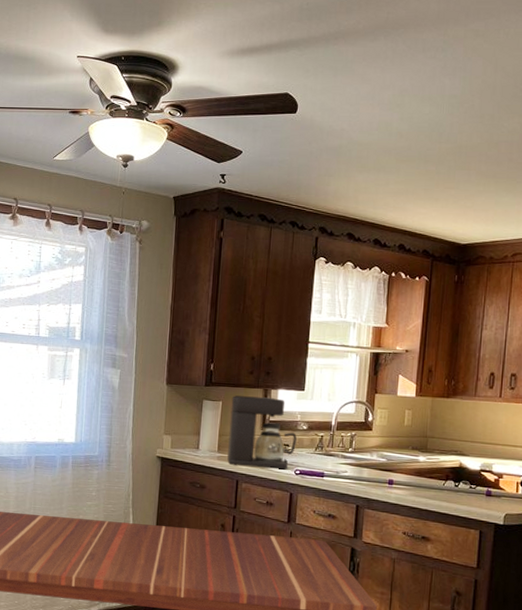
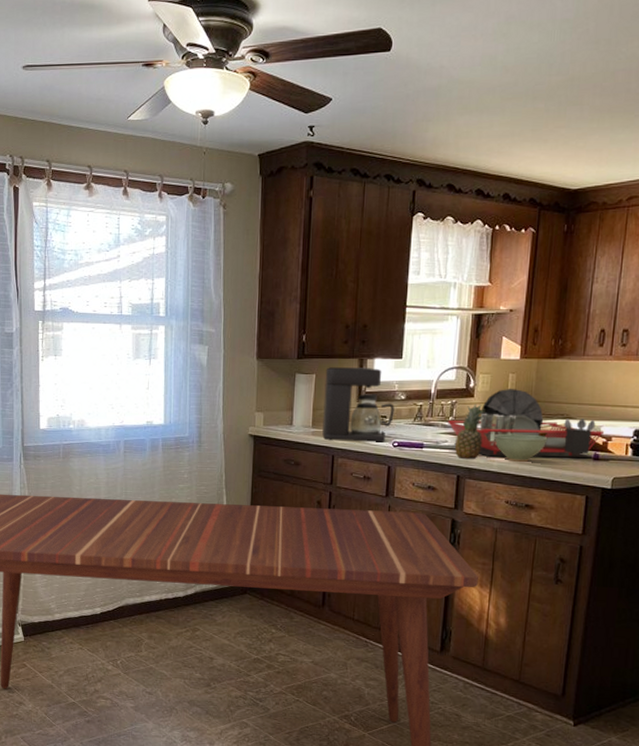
dish rack: none [347,423,496,495] -> present [448,388,605,459]
fruit: none [354,437,383,491] -> present [455,404,486,460]
bowl: none [391,466,443,496] -> present [493,433,548,463]

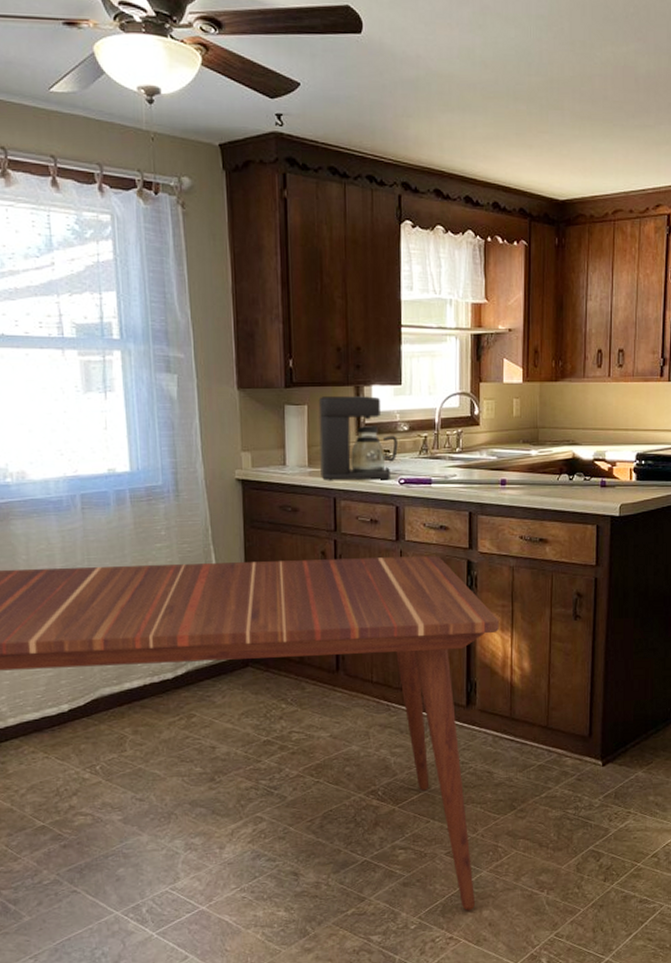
dish rack: present [448,388,605,459] -> none [455,414,609,490]
fruit: present [455,404,486,460] -> none [465,432,492,495]
bowl: present [493,433,548,463] -> none [502,463,556,495]

